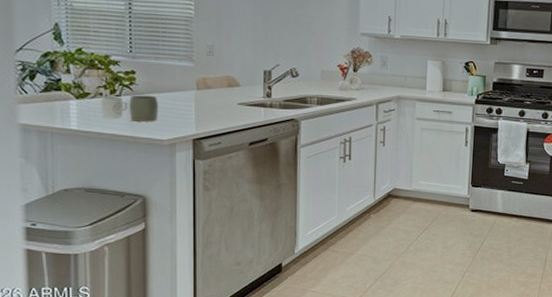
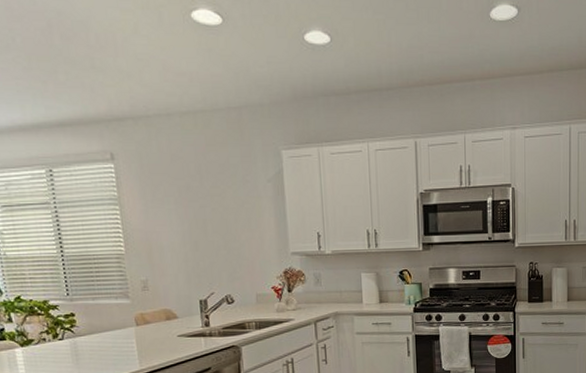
mug: present [101,96,128,119] -> none [45,340,72,364]
mug: present [129,95,159,122] -> none [72,336,102,363]

